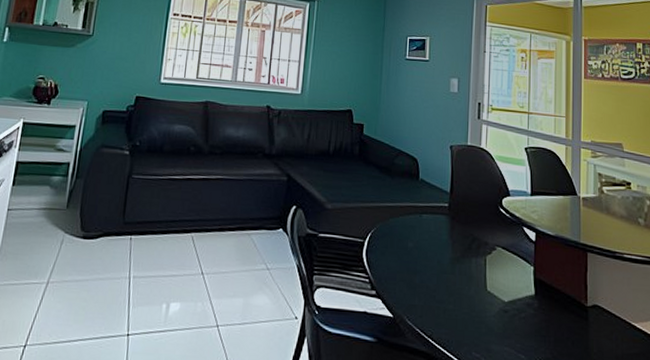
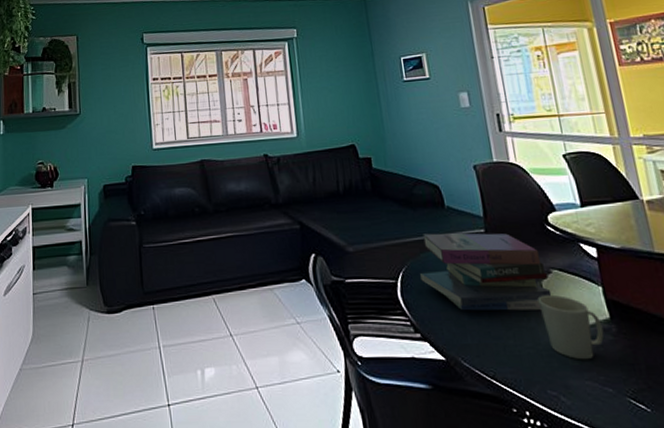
books: none [386,201,493,281] -> present [420,233,552,311]
mug: none [480,268,528,329] -> present [537,294,604,360]

